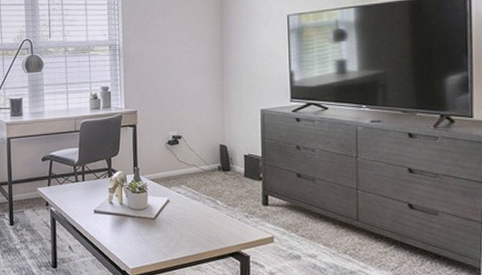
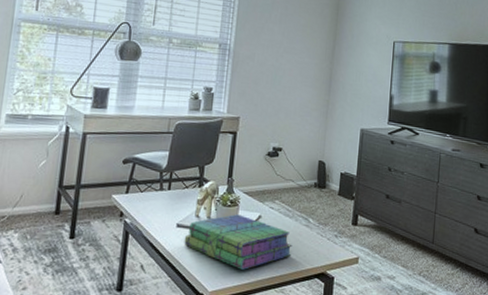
stack of books: none [102,200,204,250] -> present [184,214,292,270]

